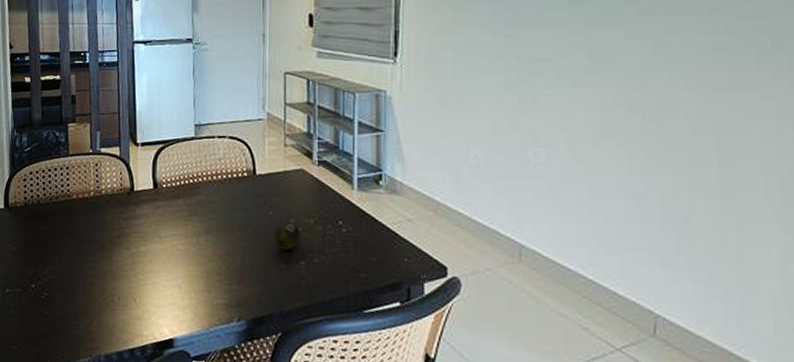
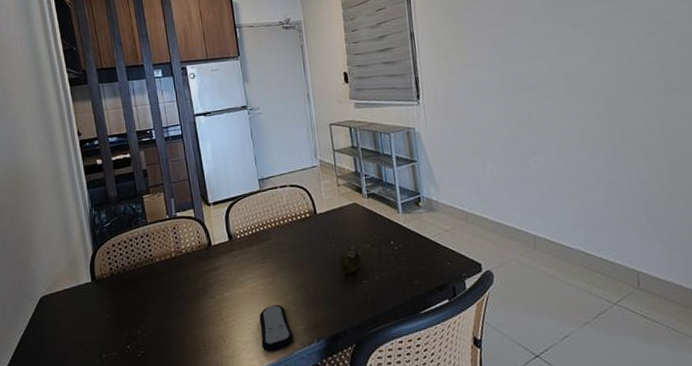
remote control: none [175,269,212,323] -> present [259,304,294,352]

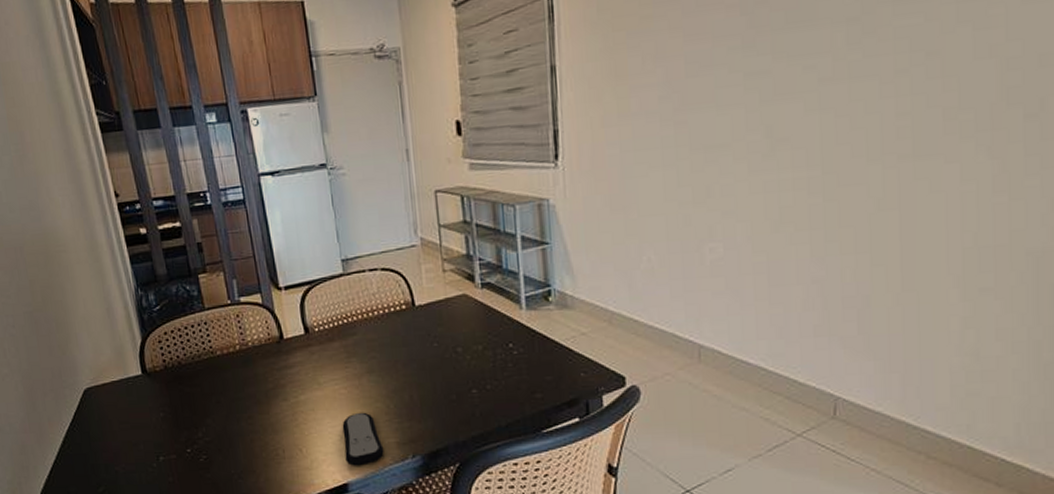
fruit: present [338,249,361,274] -> none [441,350,470,381]

